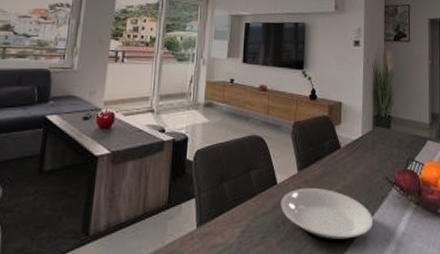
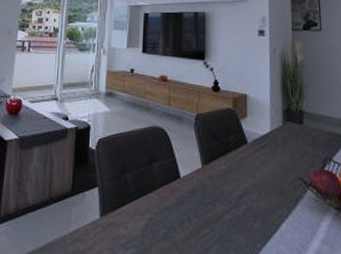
plate: present [280,187,374,242] -> none [184,183,288,245]

